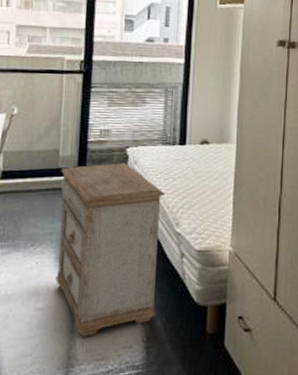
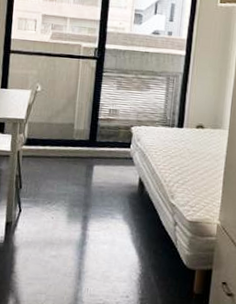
nightstand: present [55,163,166,337] -> none [67,139,163,284]

